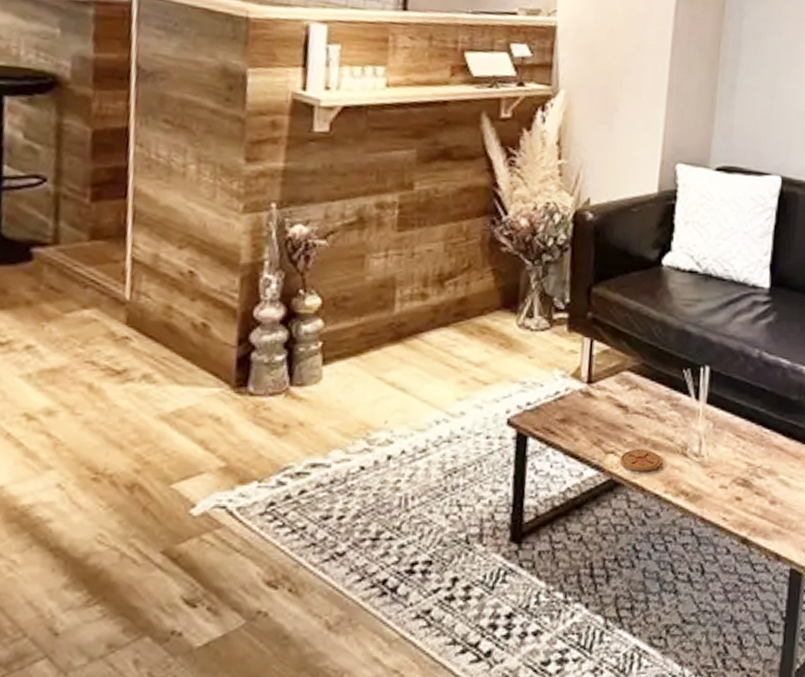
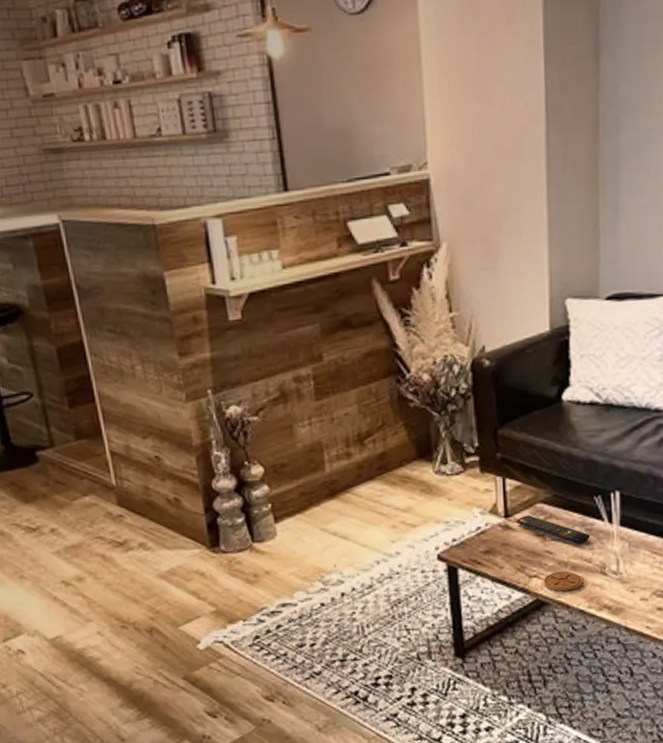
remote control: none [599,383,676,421] -> present [516,515,591,545]

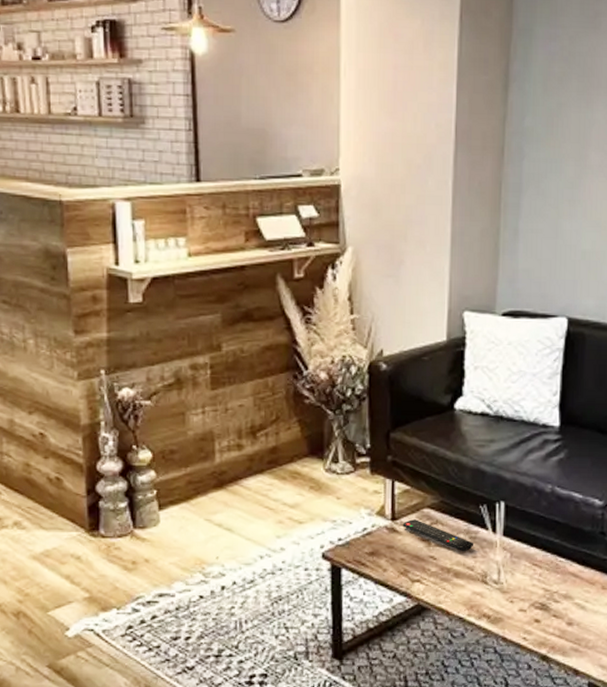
coaster: present [543,571,584,592] -> none [425,577,465,598]

